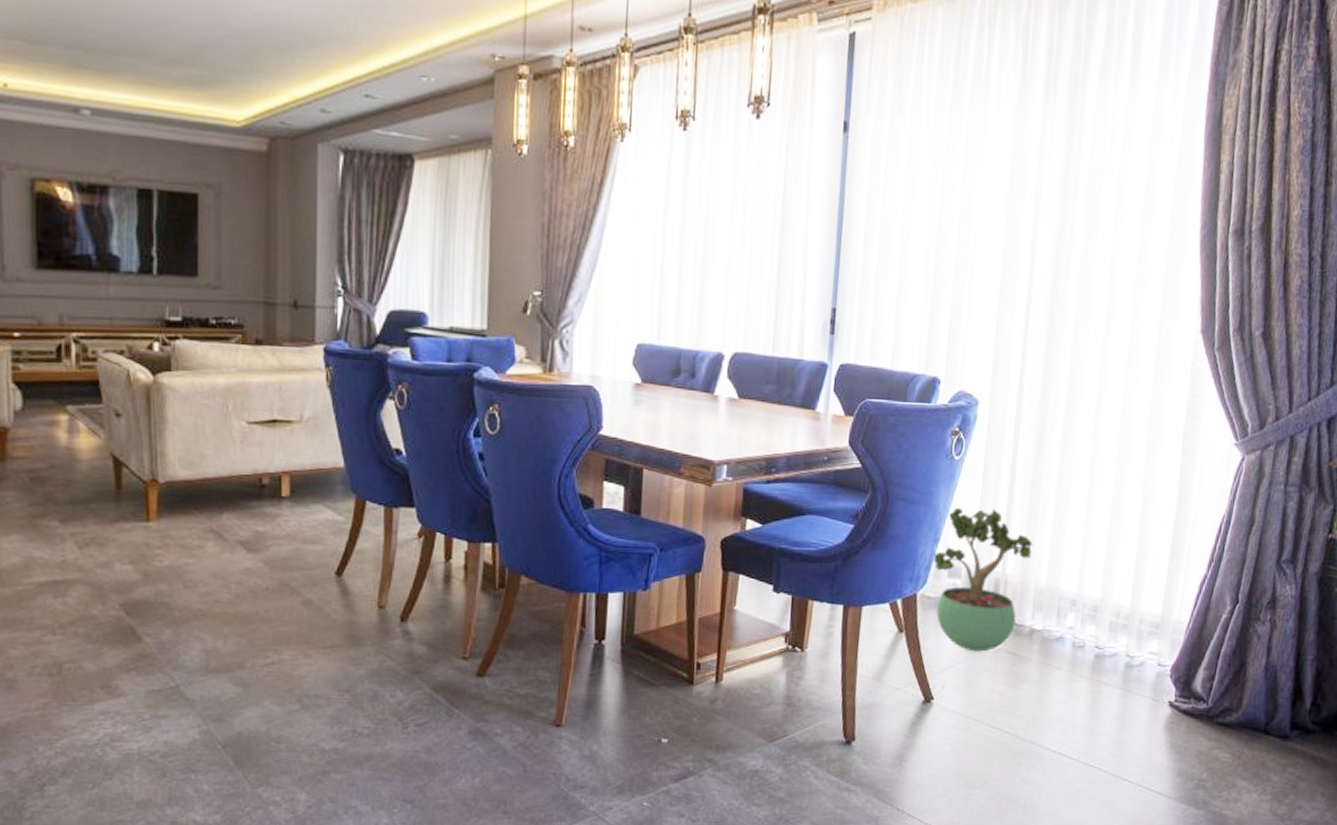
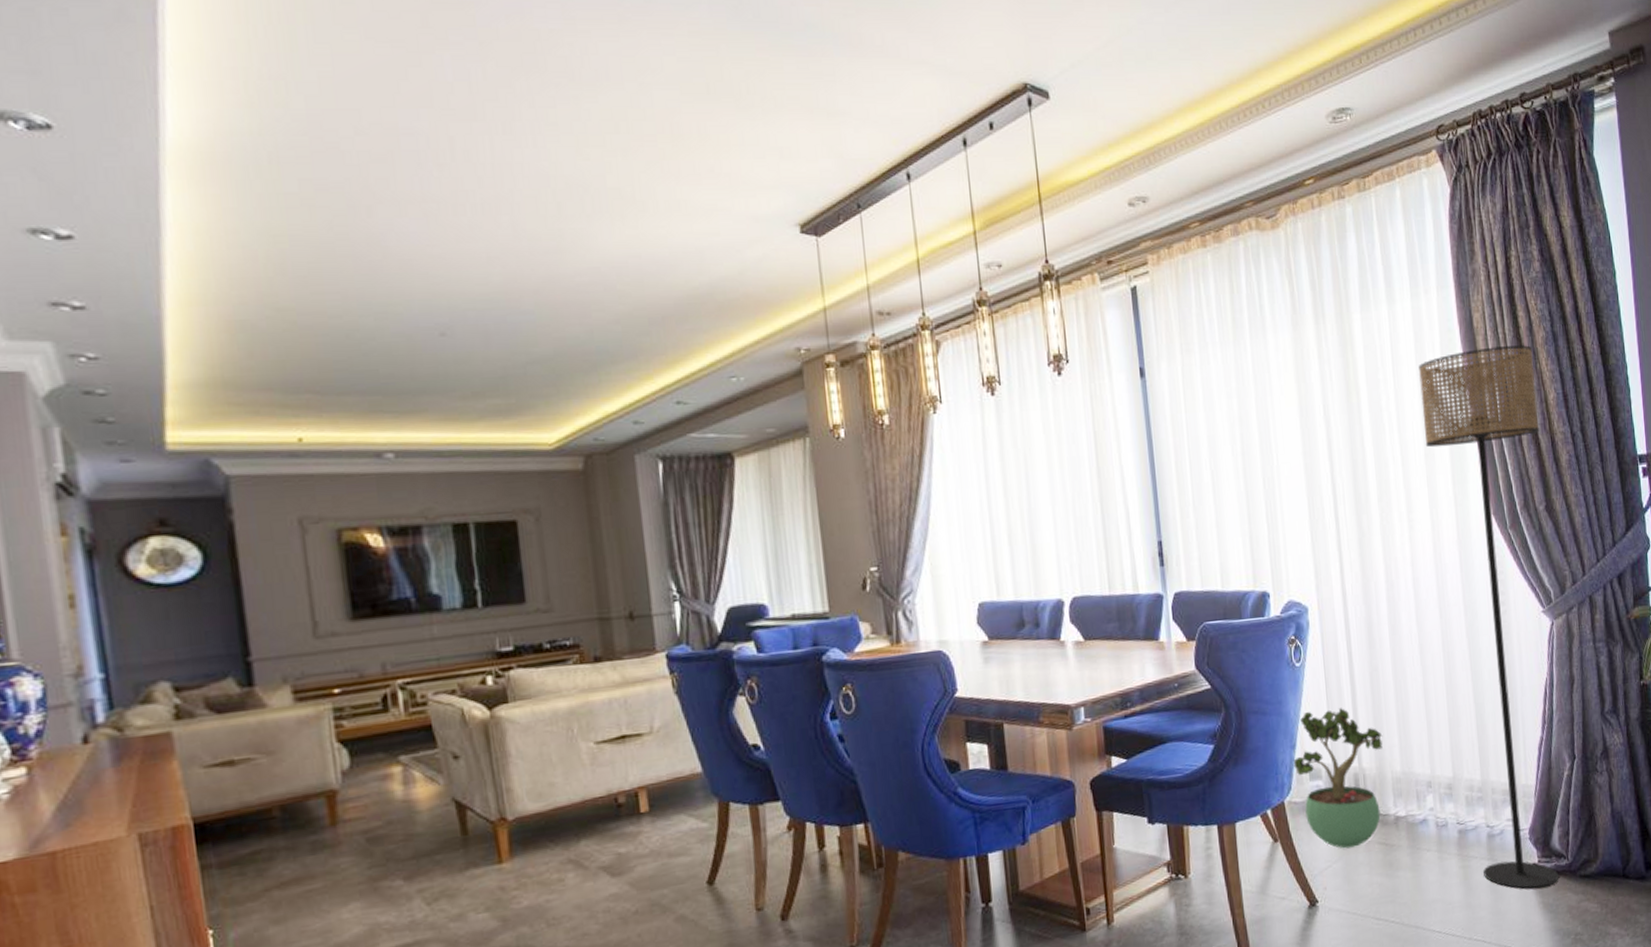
floor lamp: none [1113,149,1284,728] -> present [1419,345,1559,889]

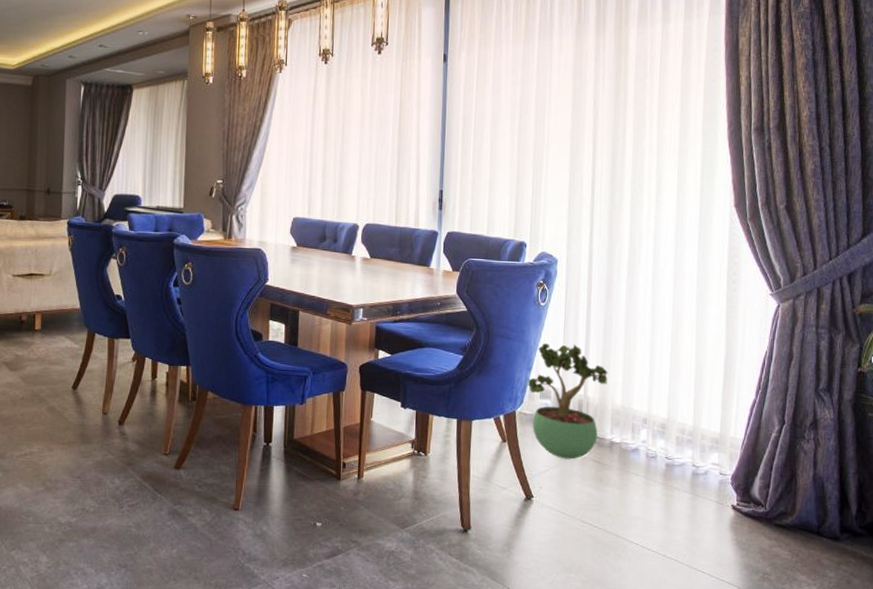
floor lamp: present [1419,345,1559,889] -> none [680,67,791,527]

